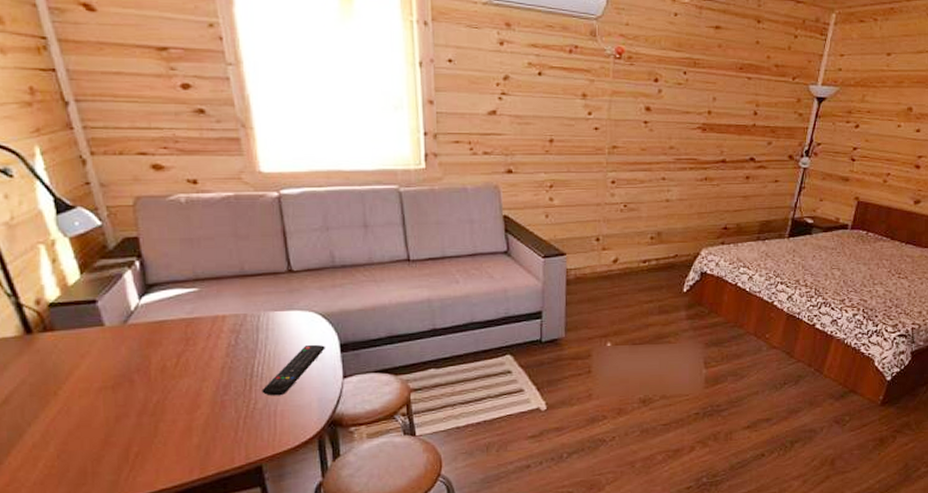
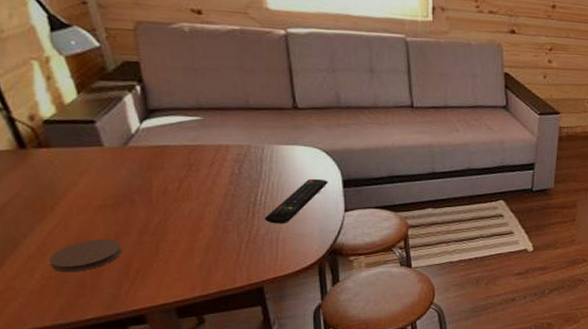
coaster: none [52,423,122,461] -> present [49,239,122,273]

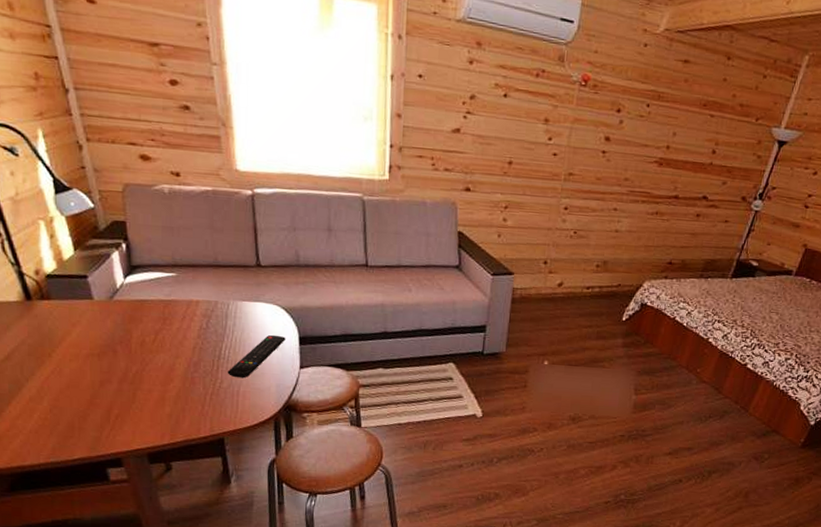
coaster: present [49,239,122,273] -> none [46,385,105,415]

